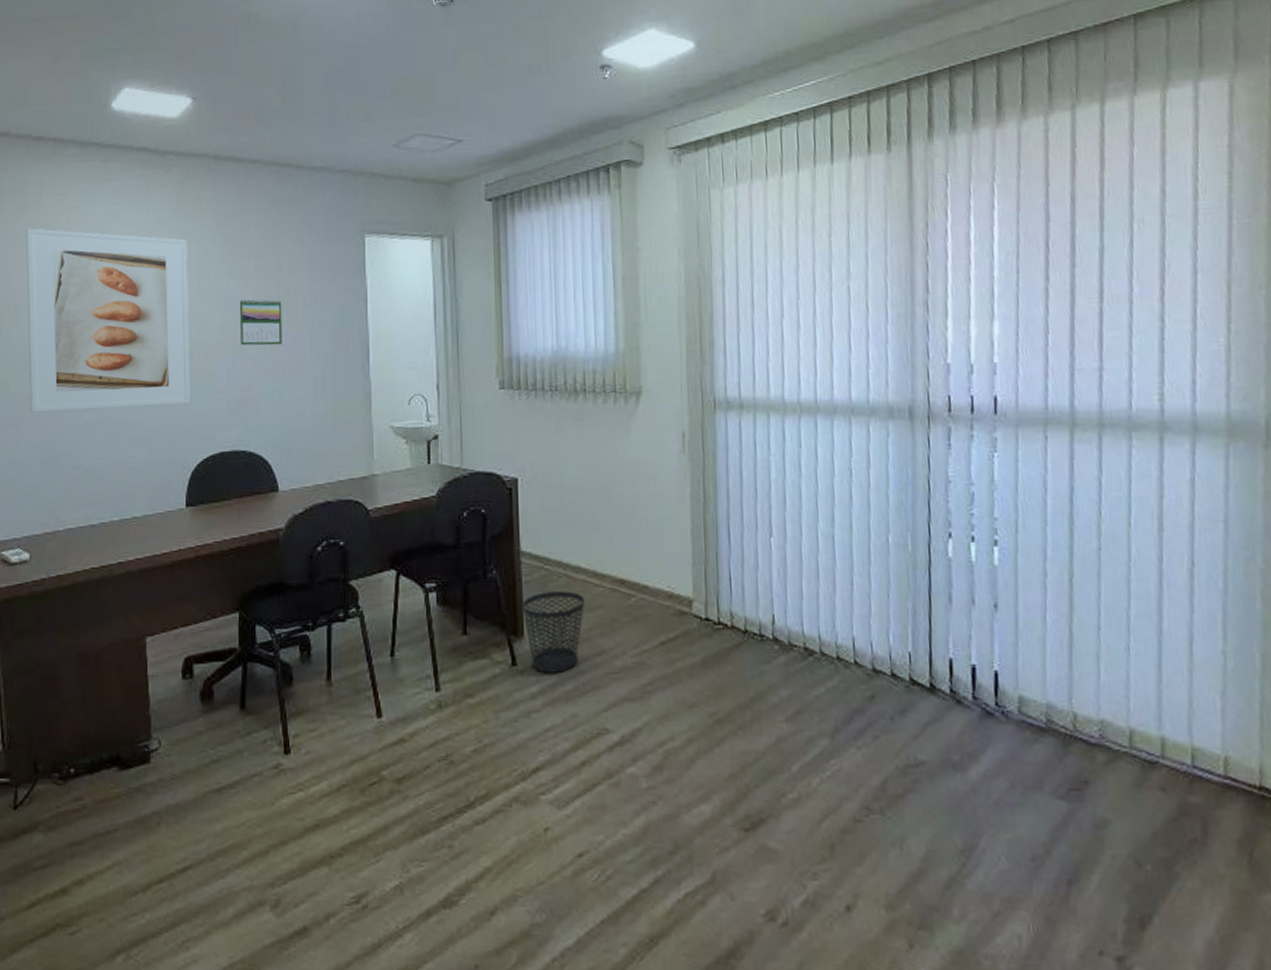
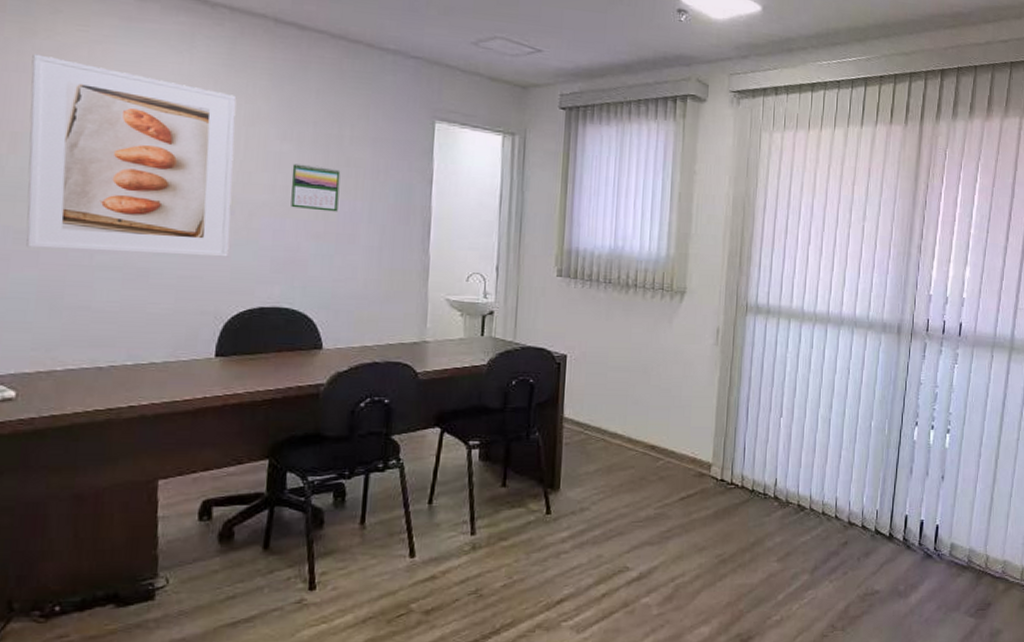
wastebasket: present [522,591,585,673] -> none [560,453,619,521]

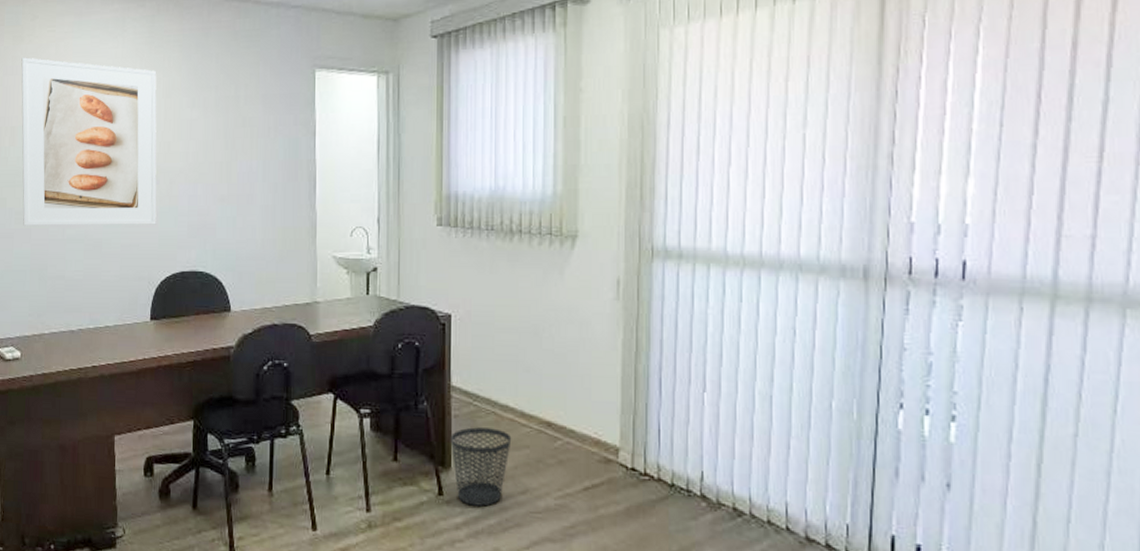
calendar: present [291,163,341,212] -> none [200,129,238,174]
wastebasket: none [560,453,619,521] -> present [450,427,512,507]

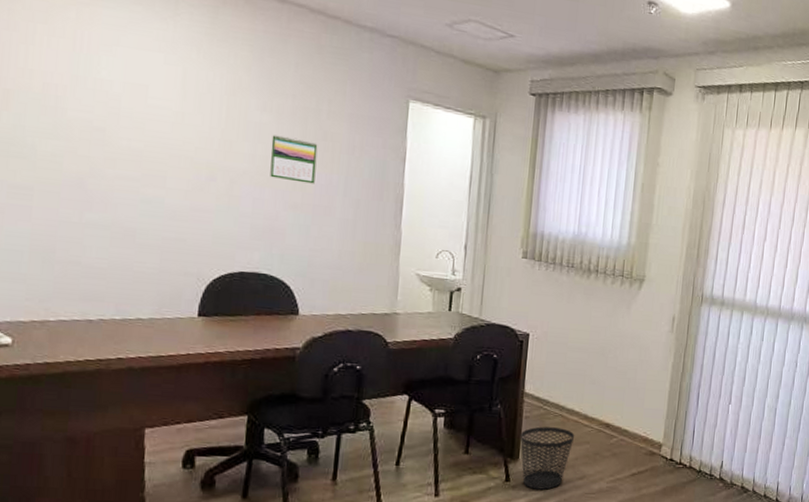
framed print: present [21,57,157,226] -> none [19,13,219,222]
calendar: none [200,129,238,174] -> present [270,134,318,184]

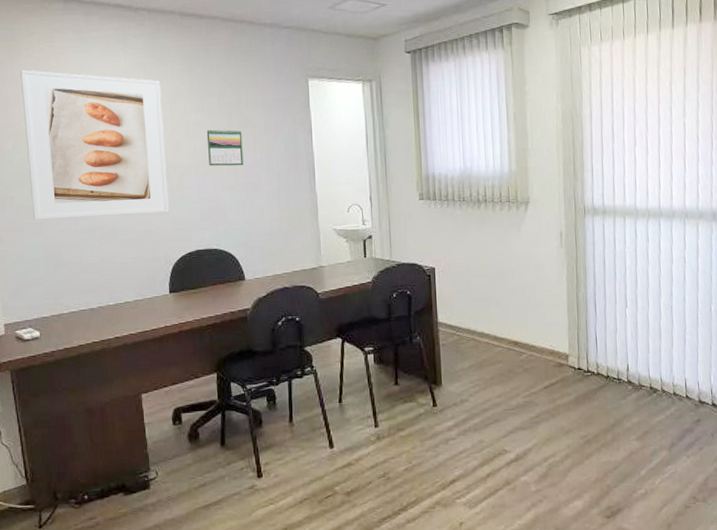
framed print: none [19,13,219,222] -> present [20,69,169,220]
wastebasket: present [520,426,575,490] -> none [440,351,488,411]

